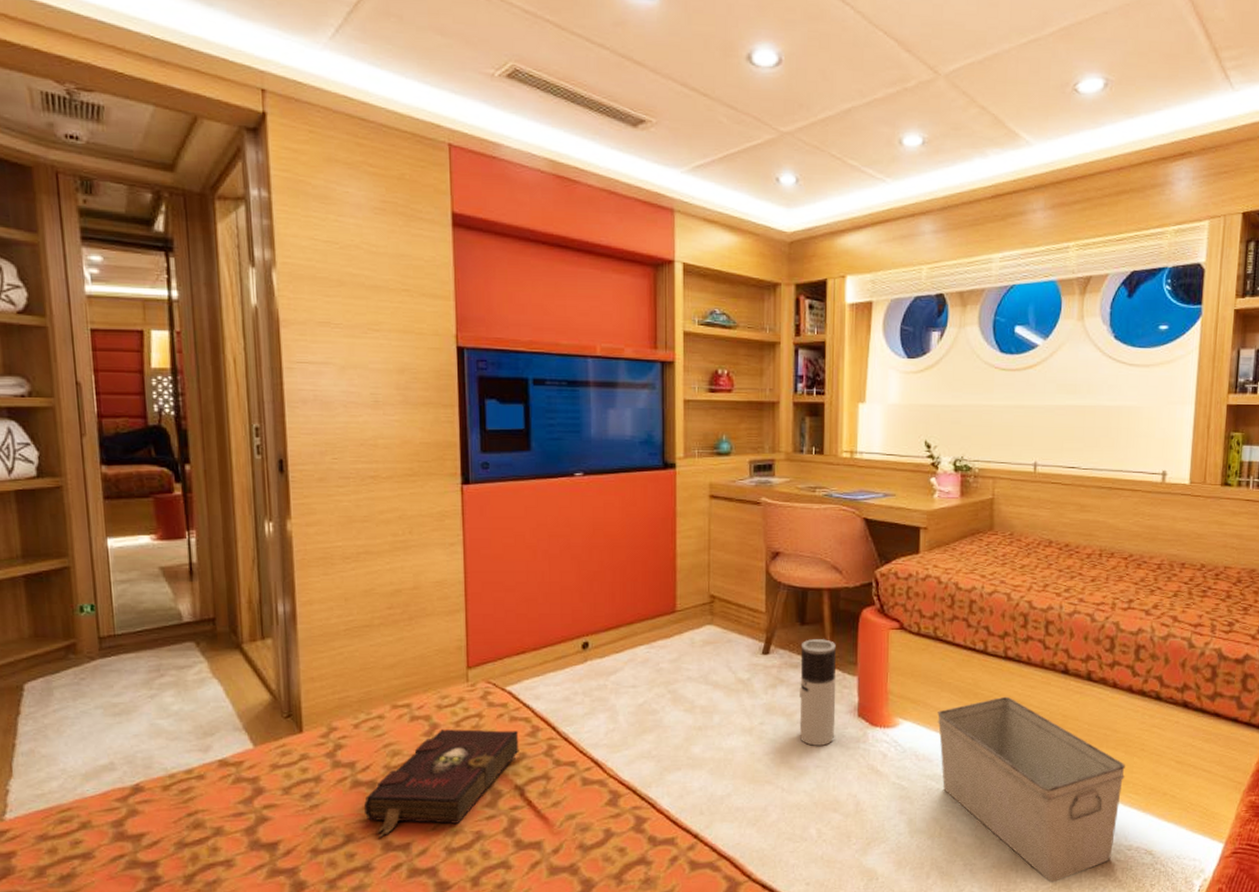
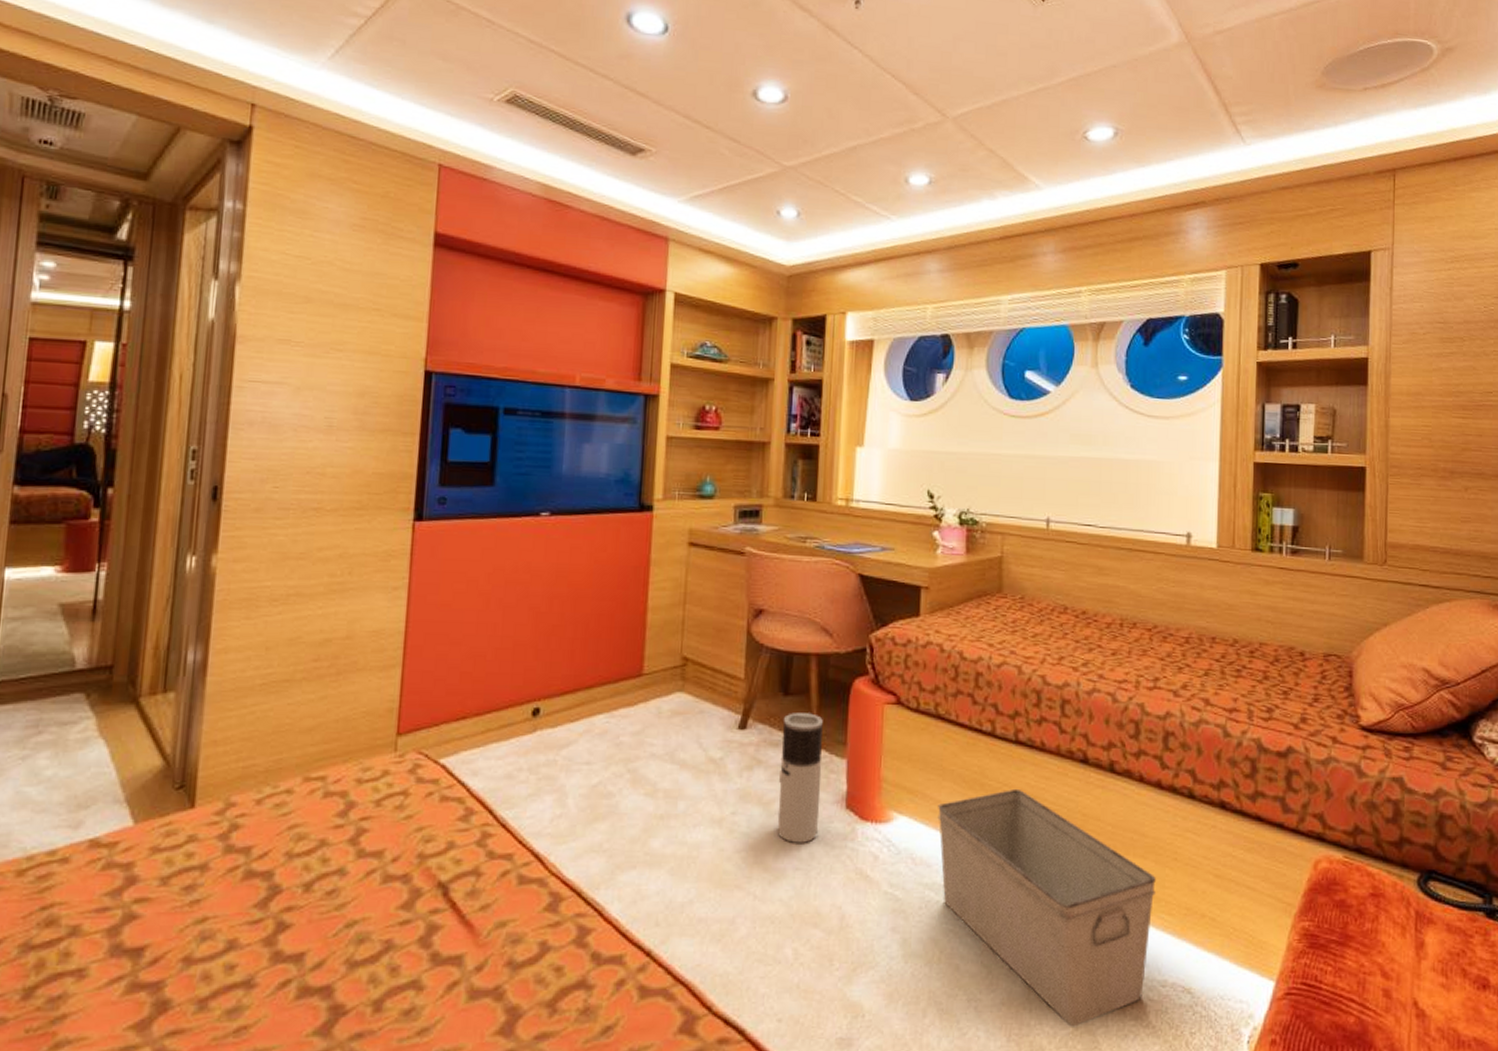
book: present [364,729,519,838] -> none [255,809,450,945]

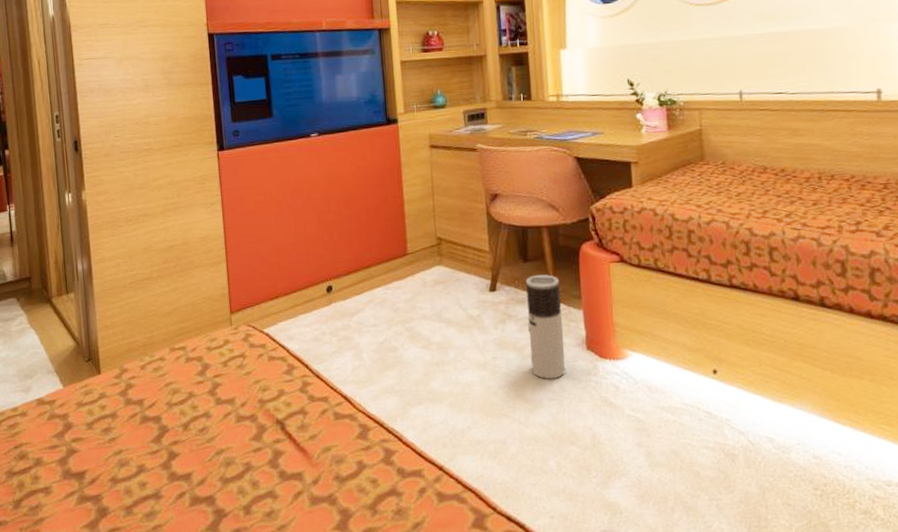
storage bin: present [937,788,1156,1027] -> none [666,325,874,520]

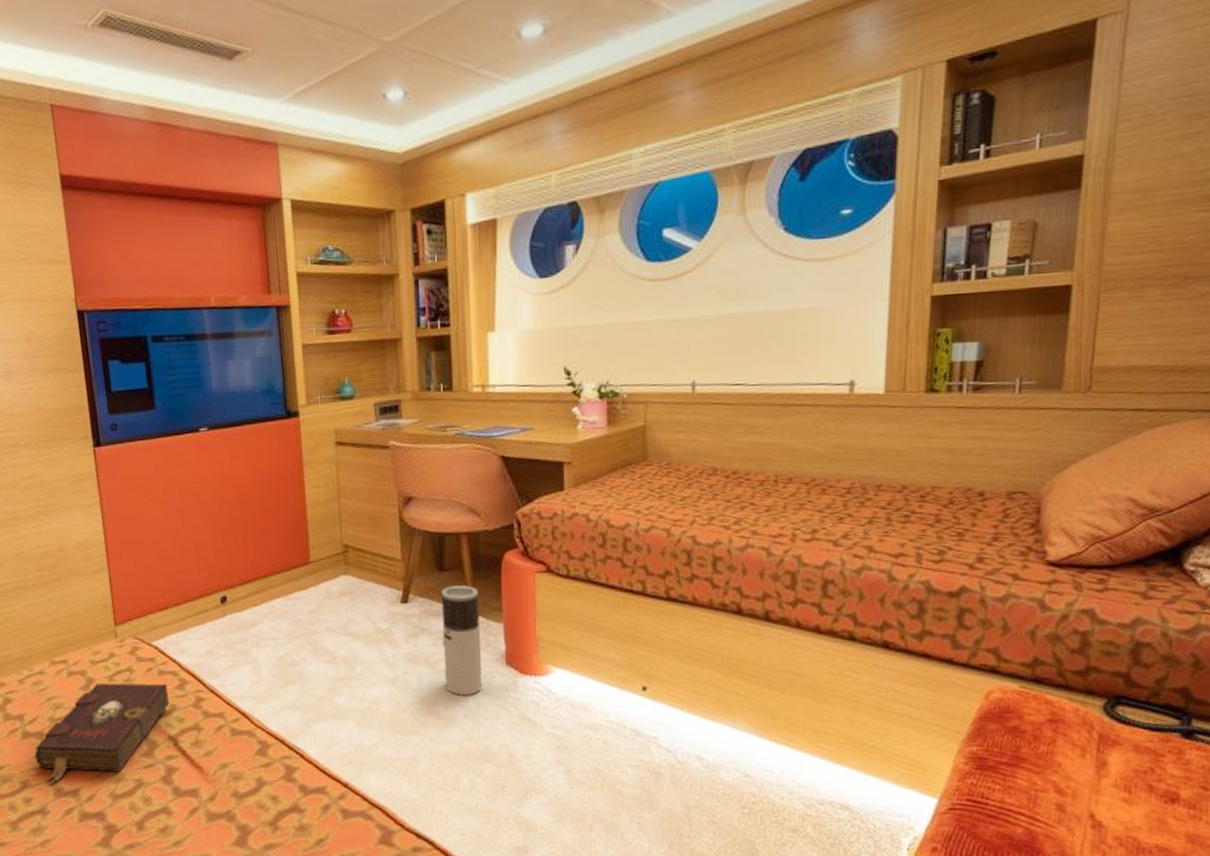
book: none [152,368,279,469] -> present [35,683,170,785]

